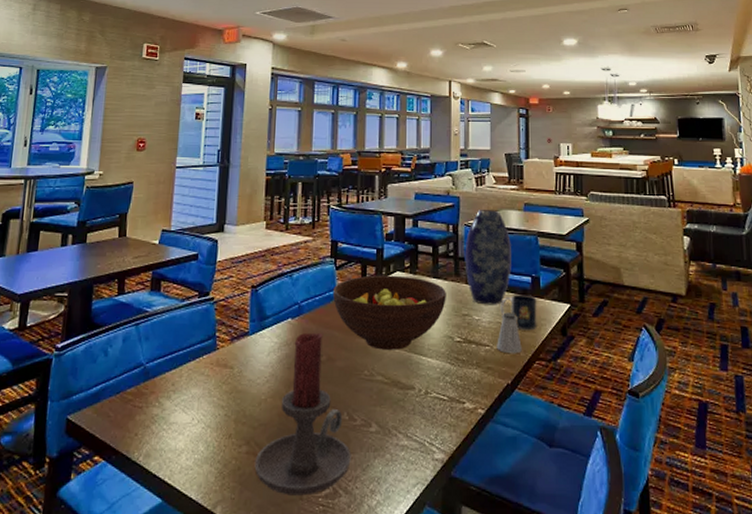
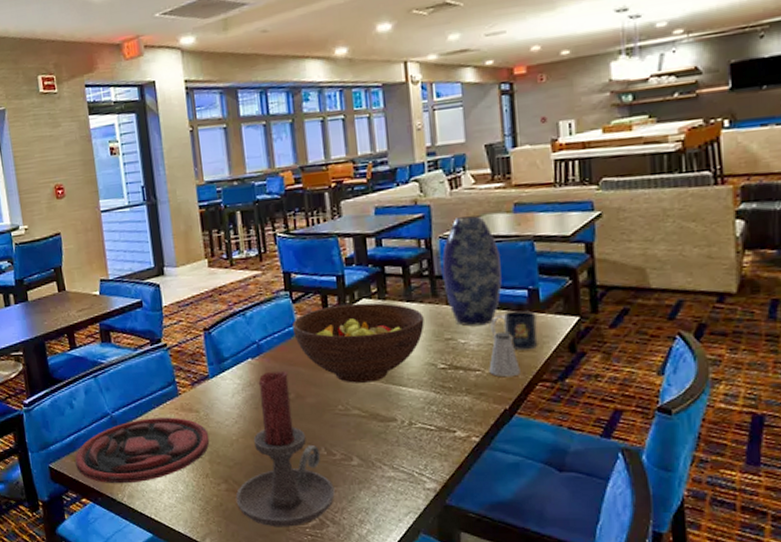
plate: none [96,371,239,441] -> present [75,417,210,484]

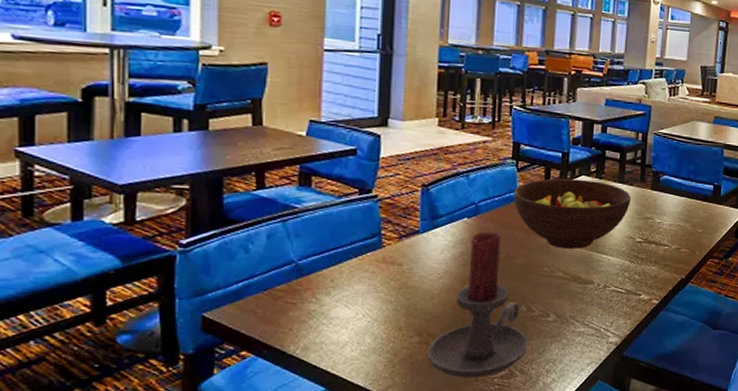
plate: present [75,417,210,484] -> none [240,268,409,336]
vase: present [442,215,502,327] -> none [651,120,698,210]
saltshaker: present [489,332,520,378] -> none [675,216,698,253]
mug: present [490,310,538,351] -> none [681,201,716,233]

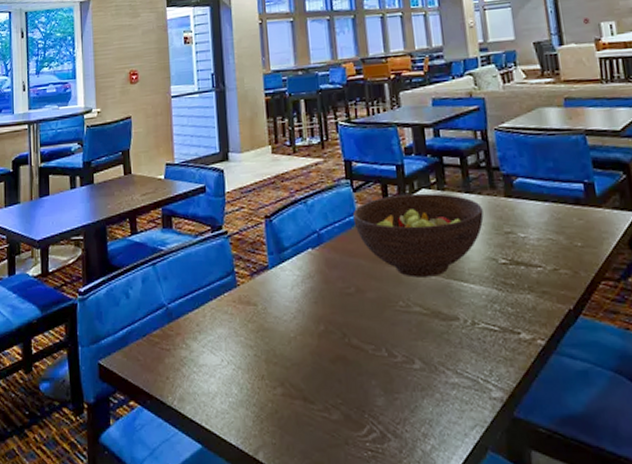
candle holder: present [427,232,528,378] -> none [292,263,397,440]

